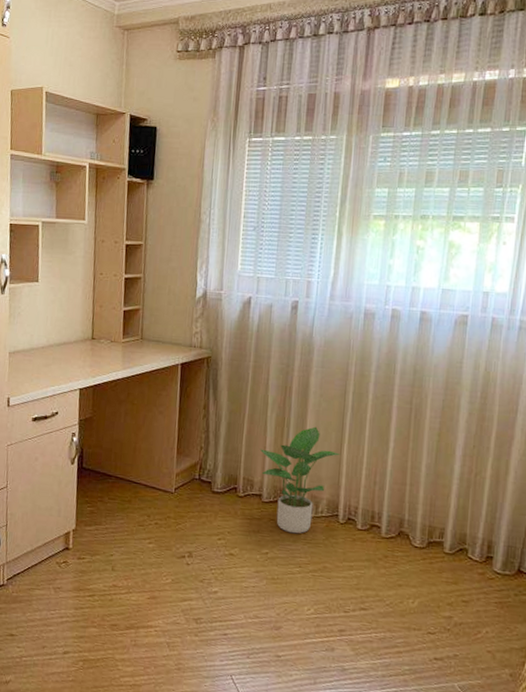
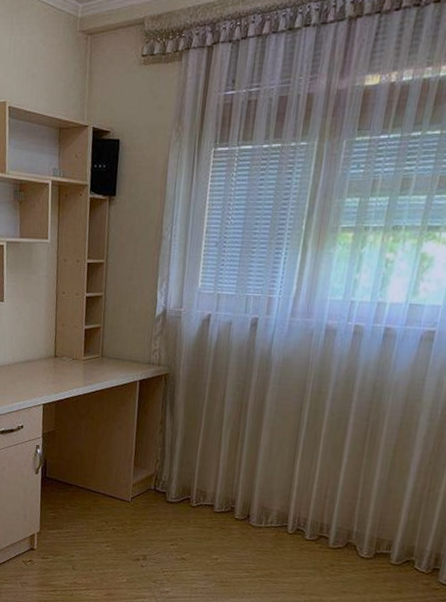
potted plant: present [259,426,340,534] -> none [213,442,292,542]

